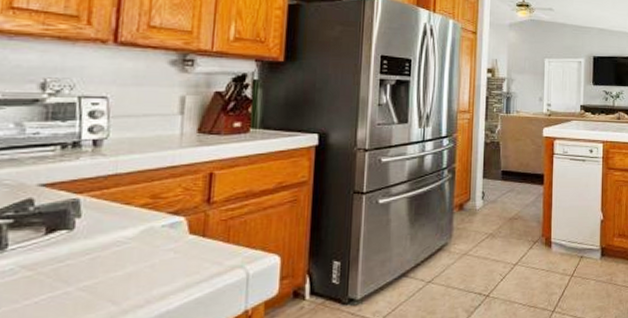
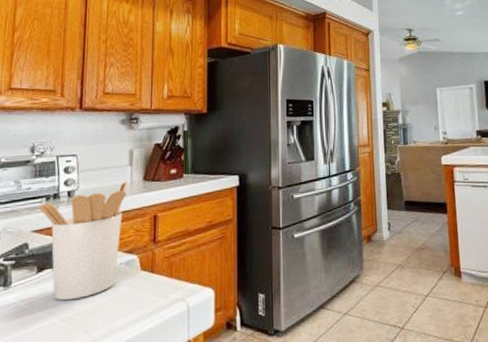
utensil holder: none [49,130,176,267] -> present [38,180,127,301]

